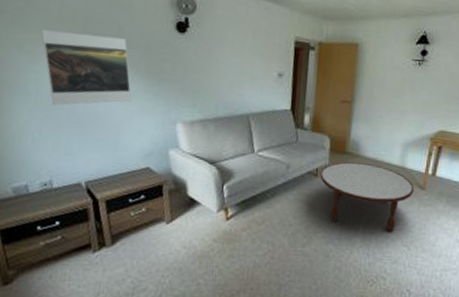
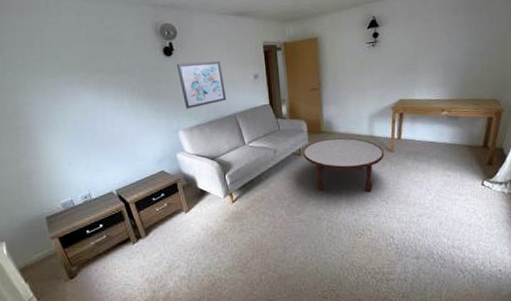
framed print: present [40,30,132,105] -> none [57,69,139,133]
wall art: none [188,43,242,99] -> present [176,61,227,109]

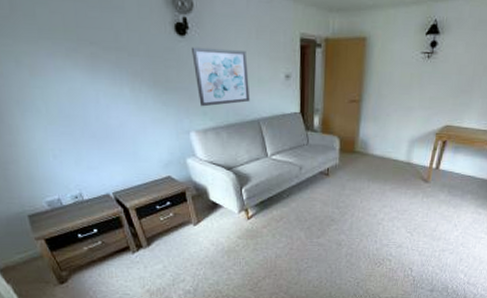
coffee table: present [303,138,385,193] -> none [331,161,419,223]

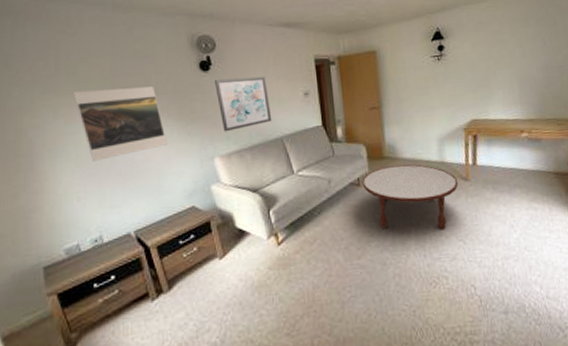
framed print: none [34,40,143,120] -> present [72,86,168,161]
coffee table: none [331,161,419,223] -> present [362,164,459,230]

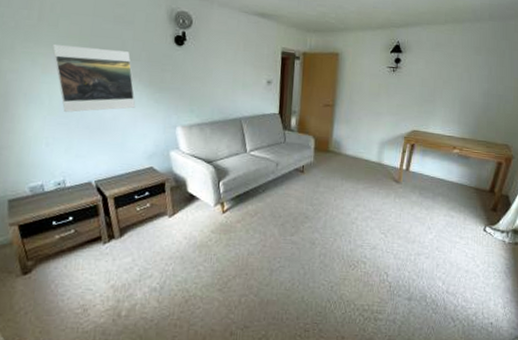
wall art: present [214,77,272,132] -> none [186,55,235,105]
coffee table: present [362,164,459,230] -> none [306,159,391,223]

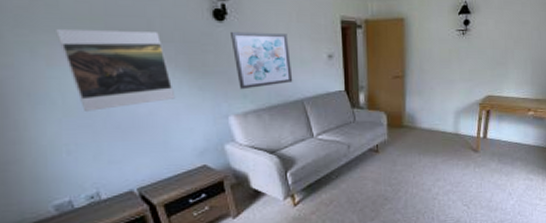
wall art: none [186,55,235,105] -> present [229,31,293,90]

